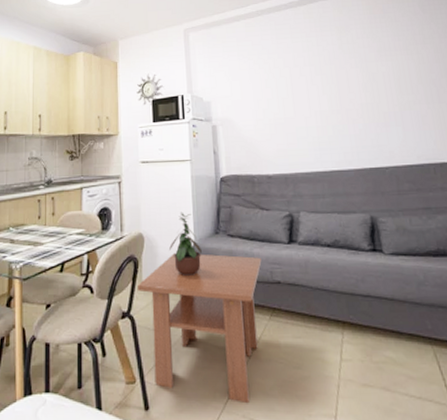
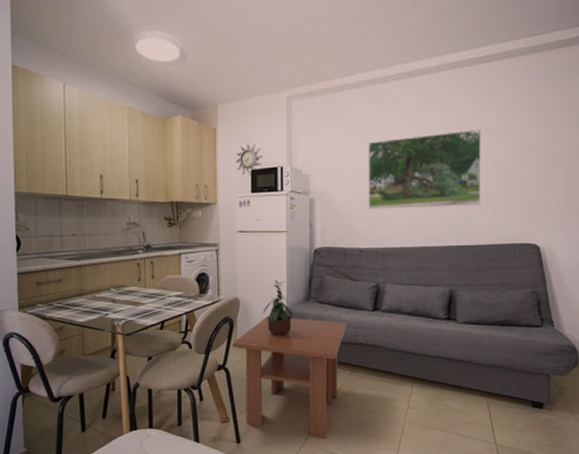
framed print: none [267,49,390,133] -> present [368,129,481,209]

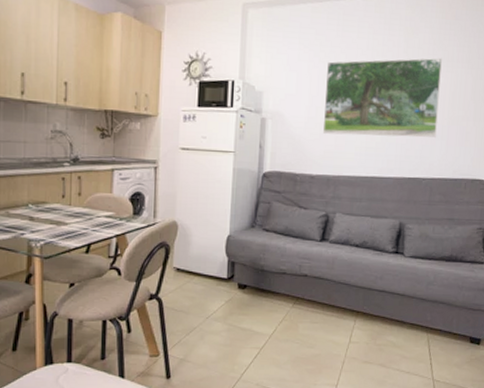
coffee table: present [232,316,347,440] -> none [166,243,293,375]
potted plant: present [263,279,293,337] -> none [203,203,236,265]

